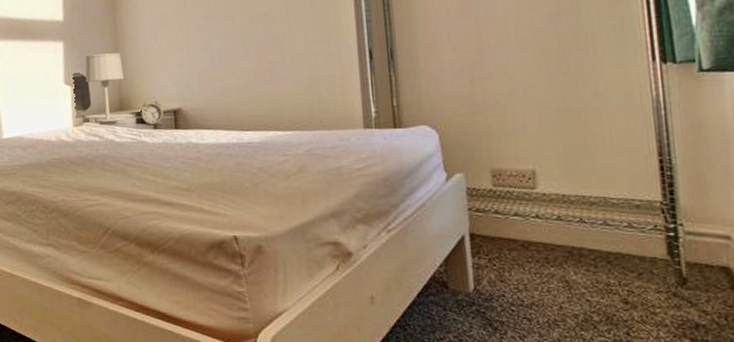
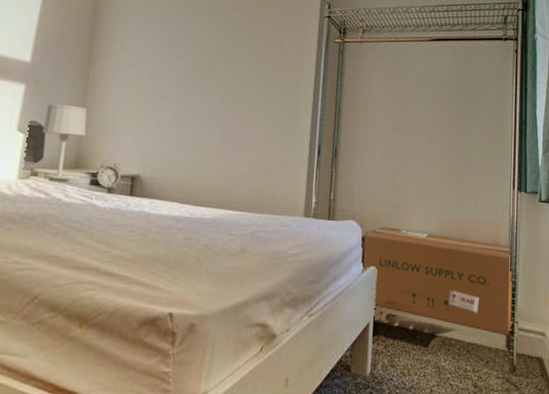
box: none [443,128,675,243] -> present [362,227,513,337]

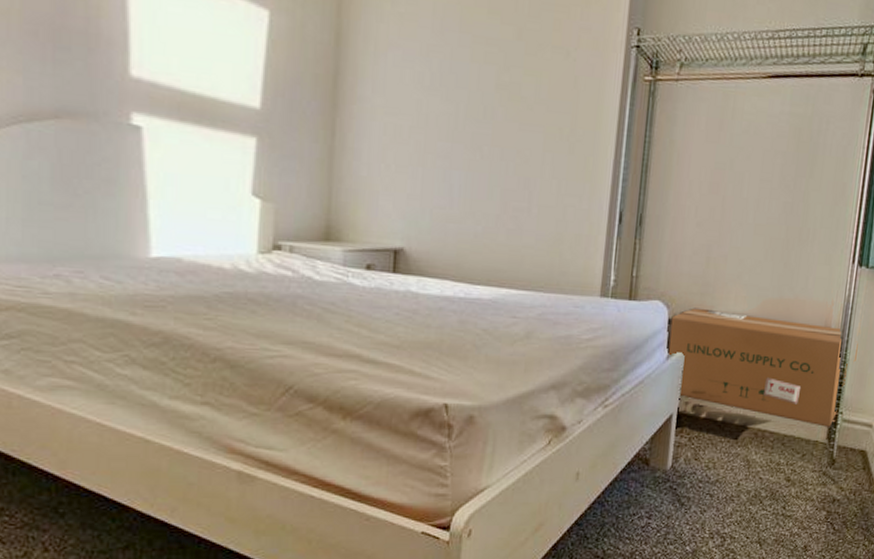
table lamp: present [42,104,133,185] -> none [282,162,396,261]
alarm clock: present [96,158,122,189] -> none [352,228,382,264]

